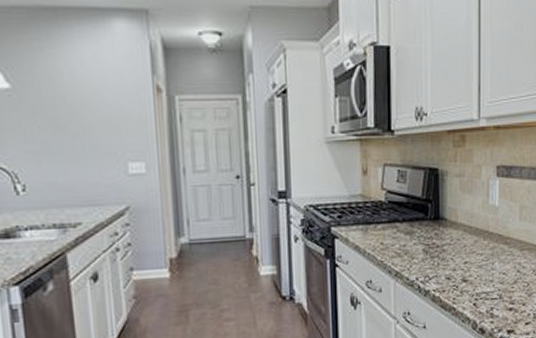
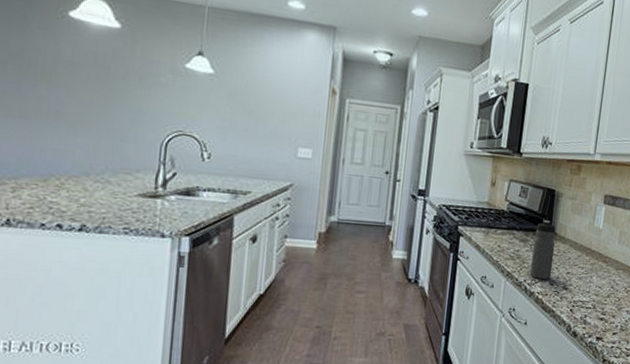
water bottle: none [422,205,447,275] -> present [530,220,556,279]

